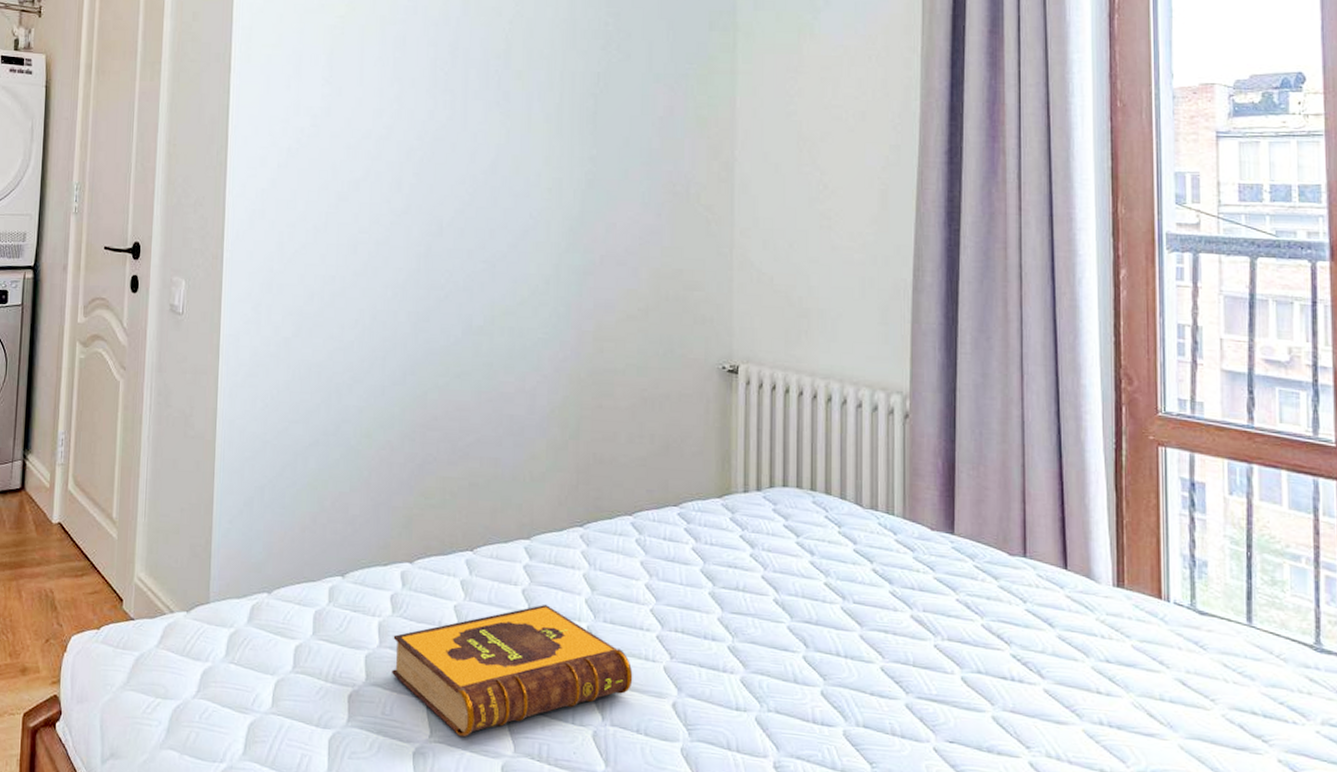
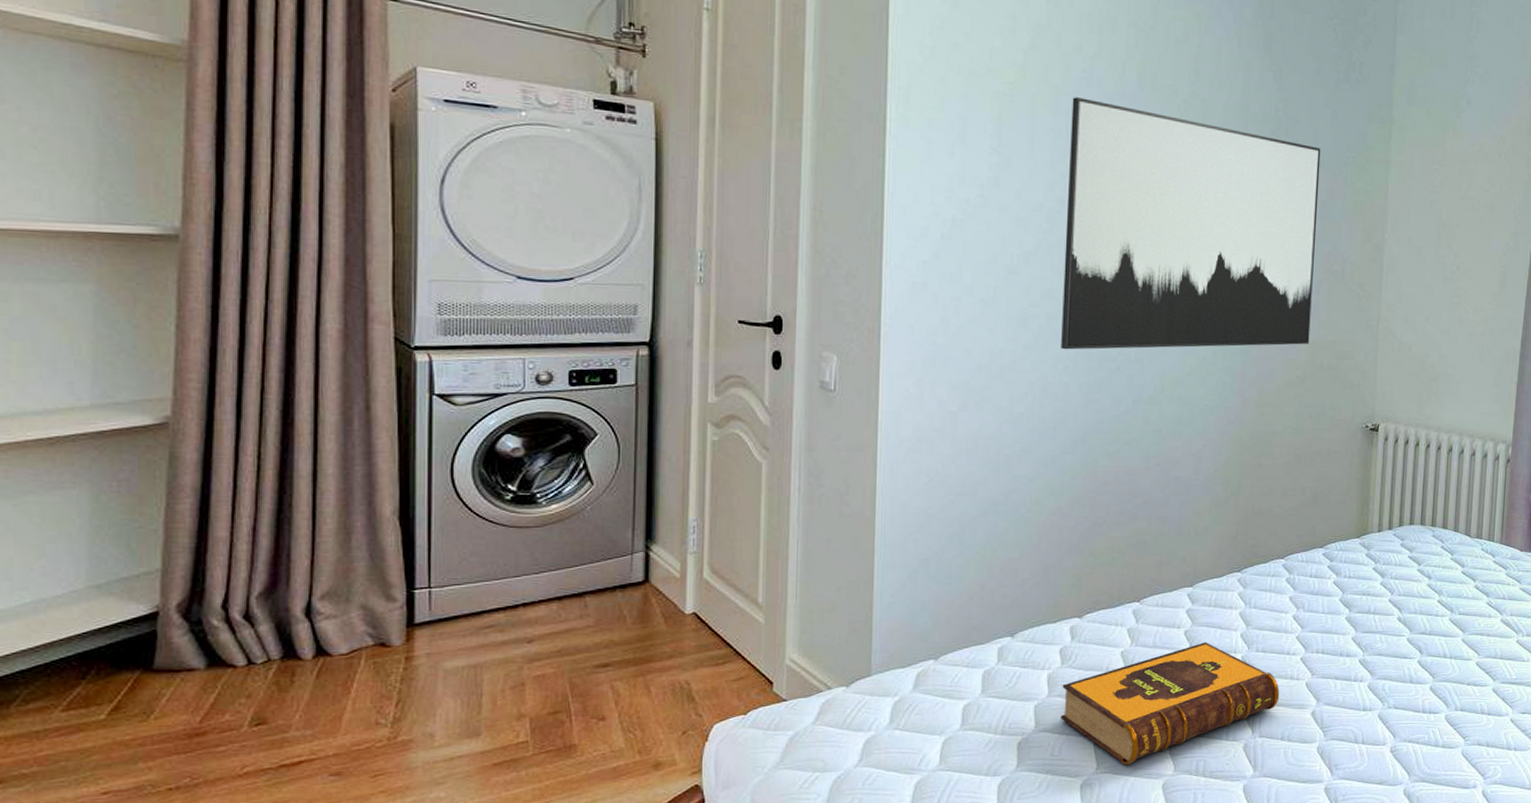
wall art: none [390,26,657,277] -> present [1061,97,1321,350]

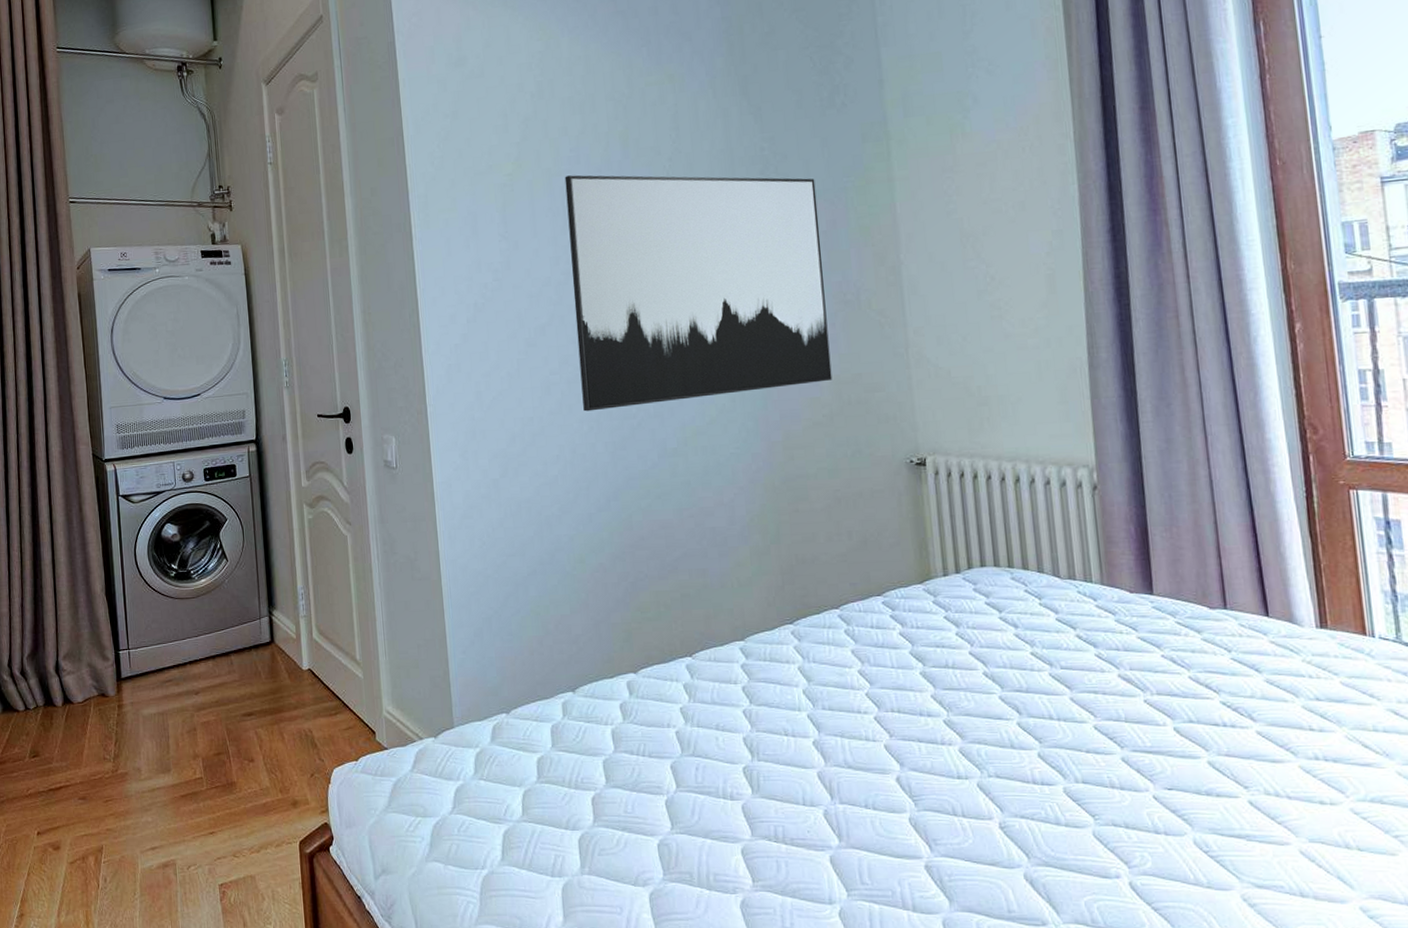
hardback book: present [1061,642,1280,764] -> none [626,699,857,825]

